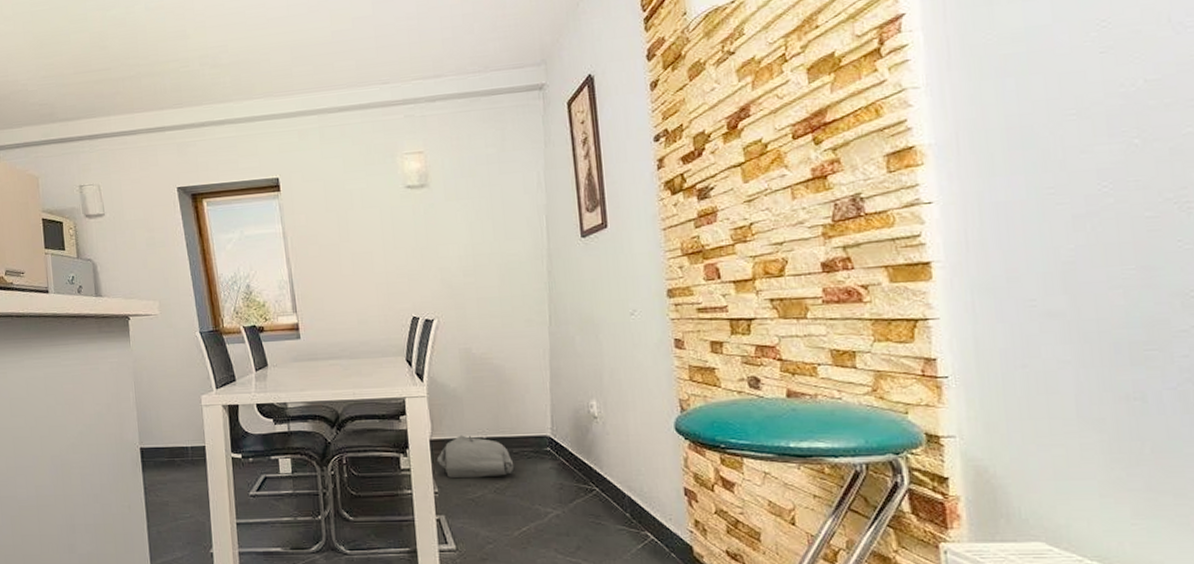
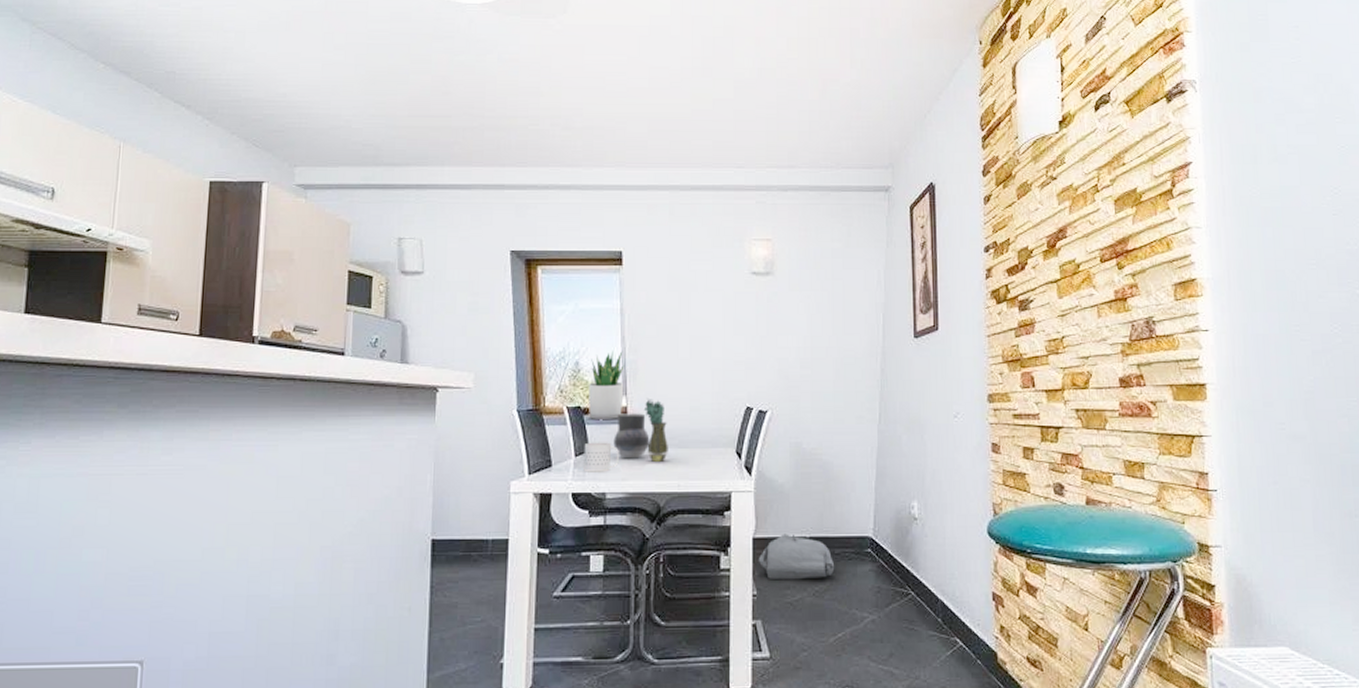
planter: none [260,271,294,337] -> present [589,350,624,419]
mug: none [262,356,296,385] -> present [583,442,619,472]
ceramic jug: none [289,328,323,371] -> present [613,413,650,459]
vase: none [314,315,341,373] -> present [643,399,668,462]

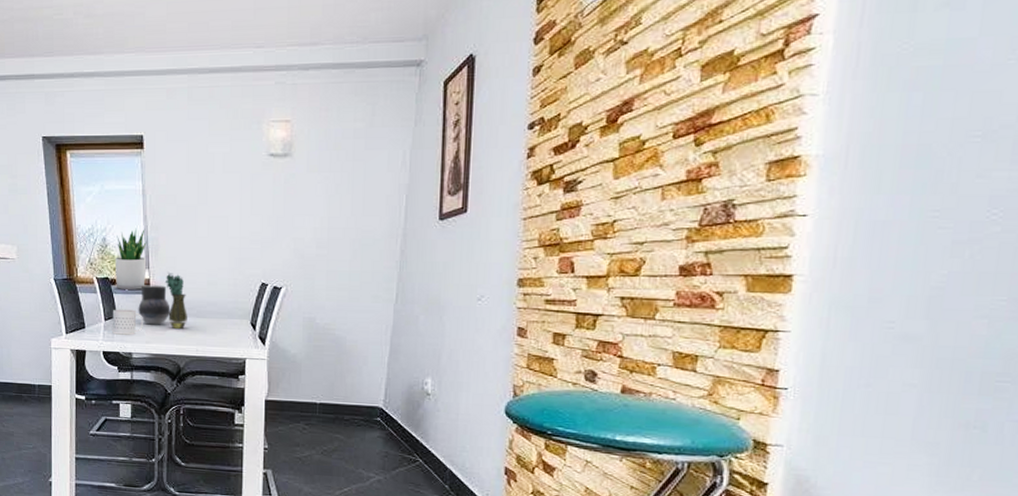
bag: present [758,534,835,580] -> none [269,398,344,440]

